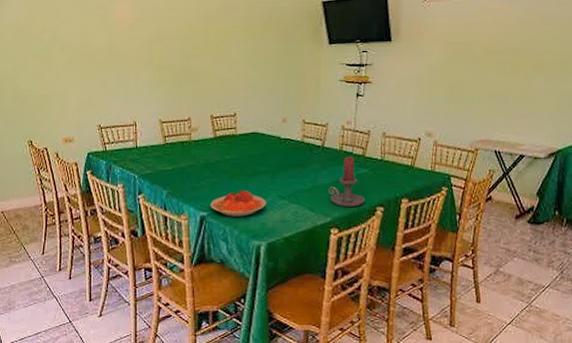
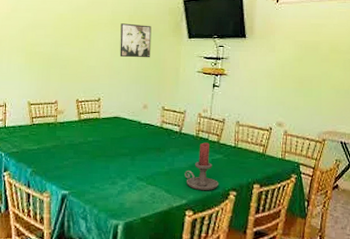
plate: present [210,189,266,217] -> none [72,169,125,196]
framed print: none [255,30,289,68] -> present [119,23,152,58]

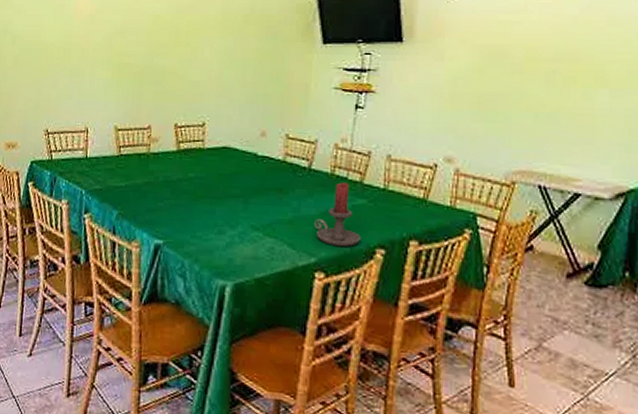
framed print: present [119,23,152,58] -> none [231,25,274,71]

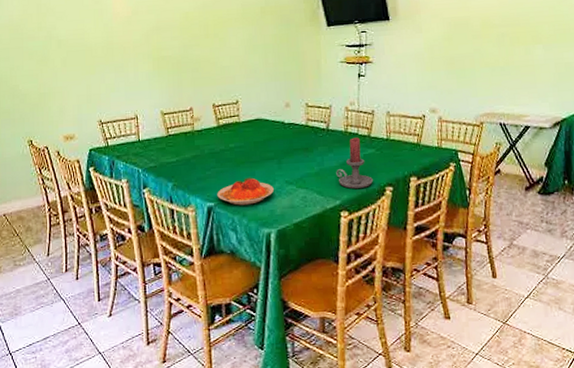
plate: none [167,214,235,249] -> present [217,176,274,206]

